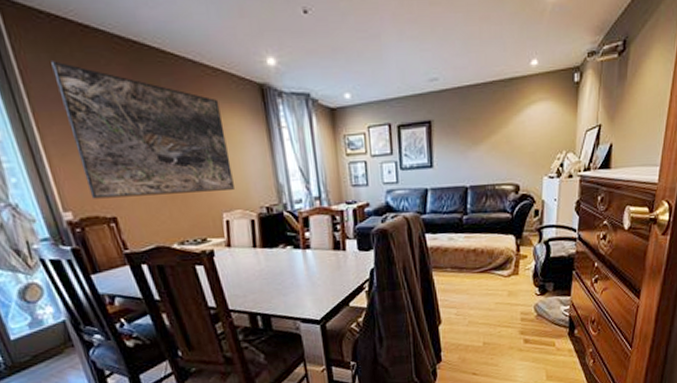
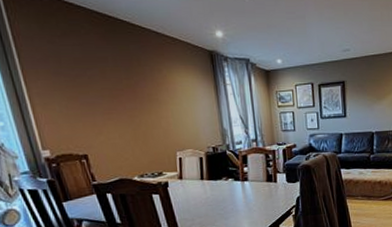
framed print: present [51,61,234,199] -> none [40,30,187,140]

